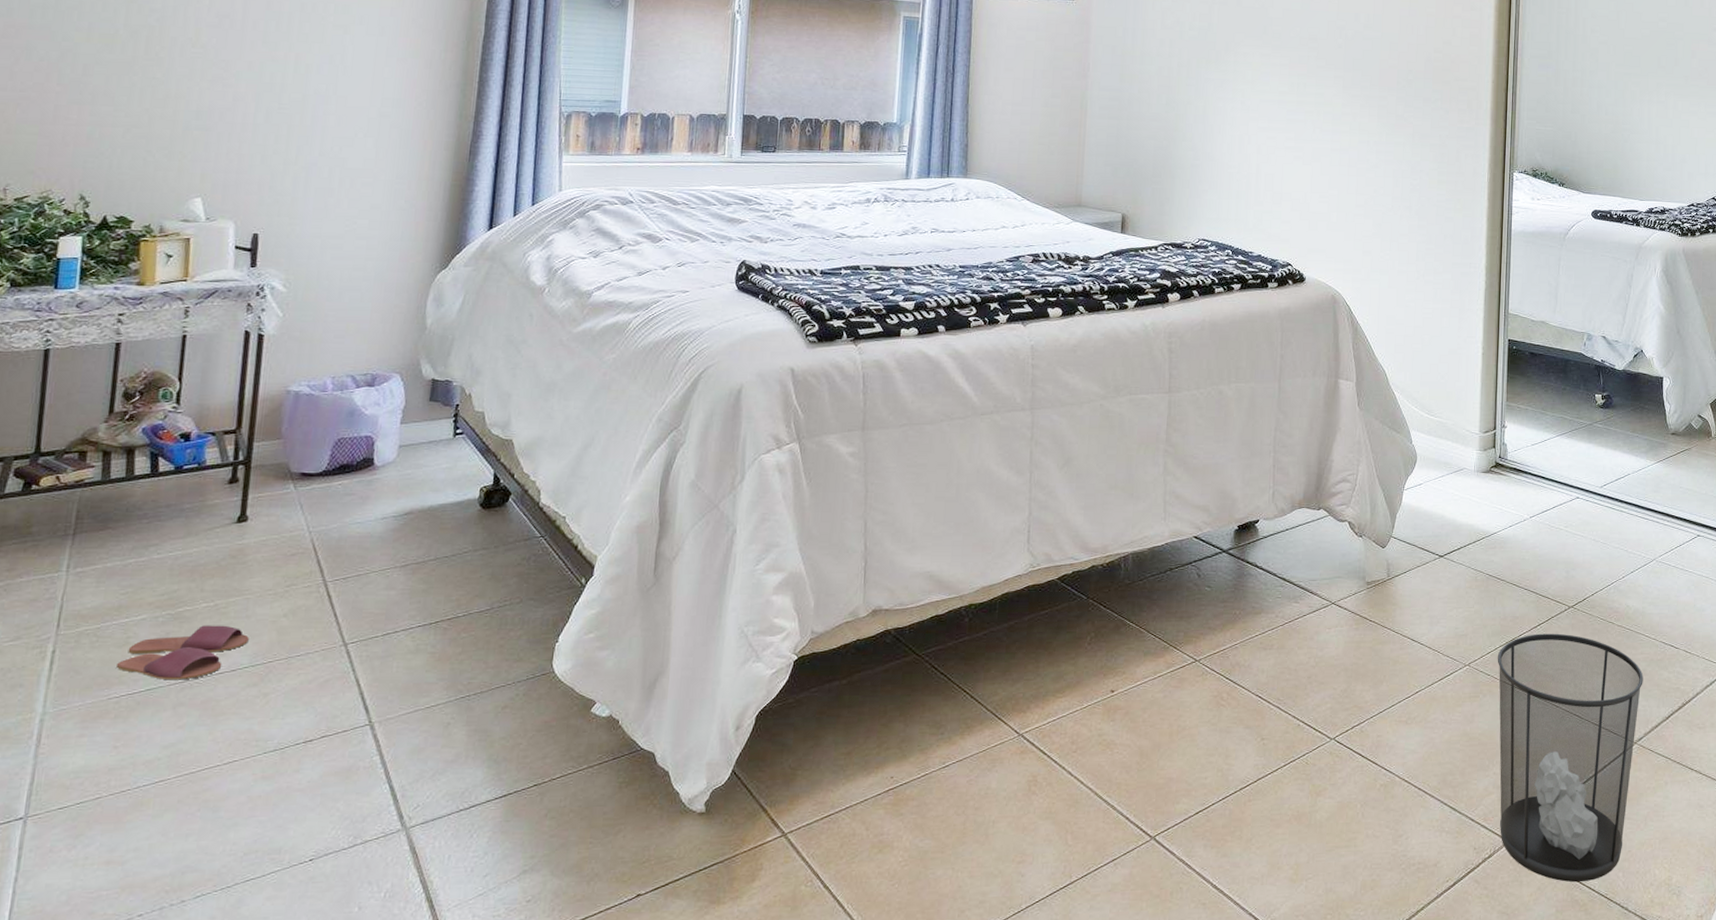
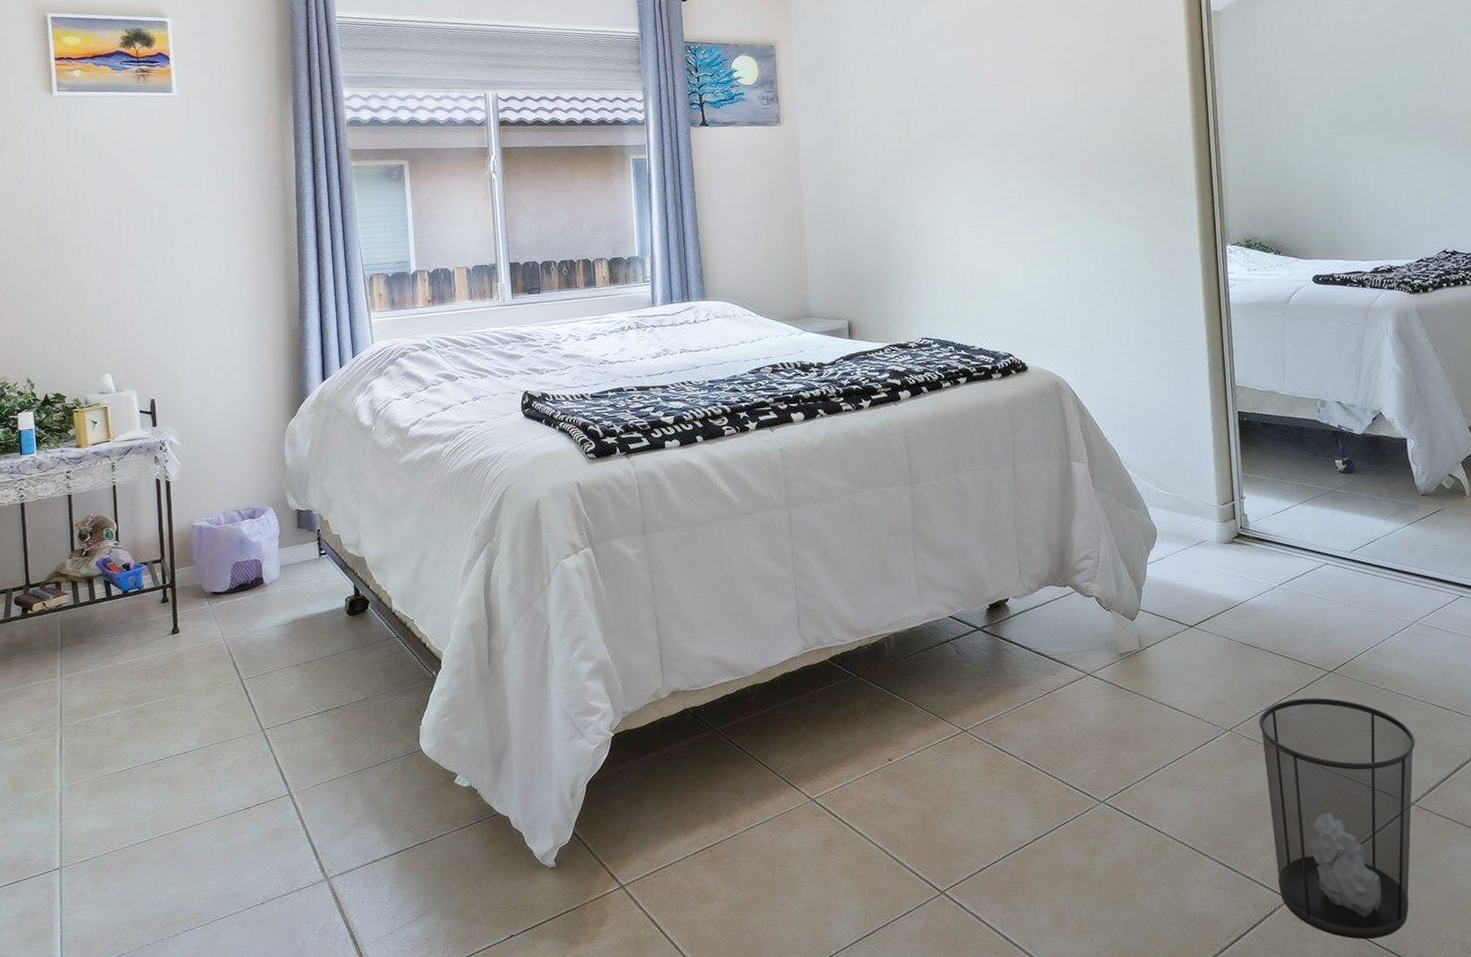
slippers: present [117,625,249,680] -> none [105,716,194,761]

